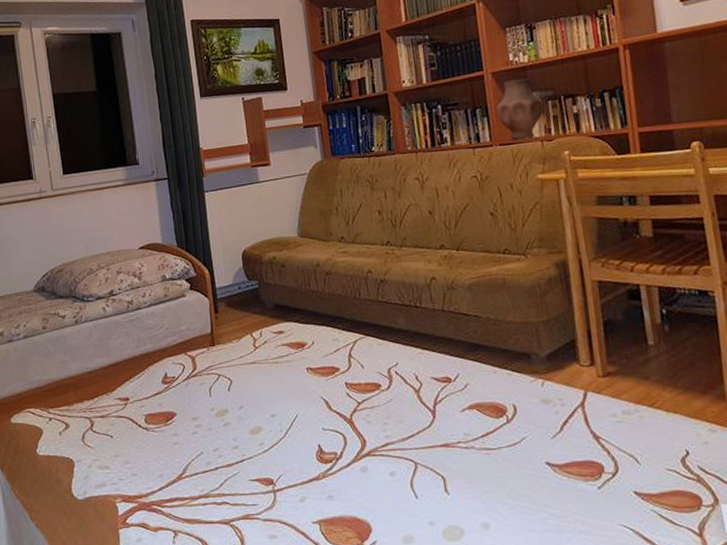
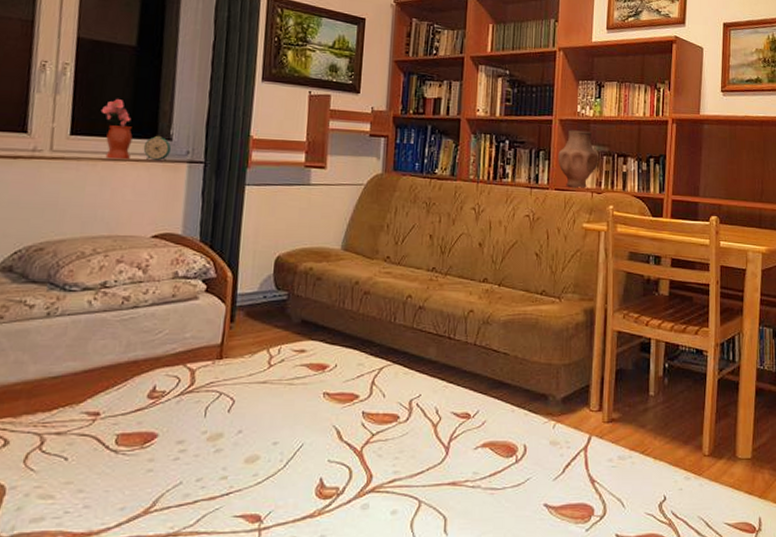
potted flower: none [81,137,110,189] -> present [100,98,133,160]
alarm clock: none [118,162,140,184] -> present [143,135,172,161]

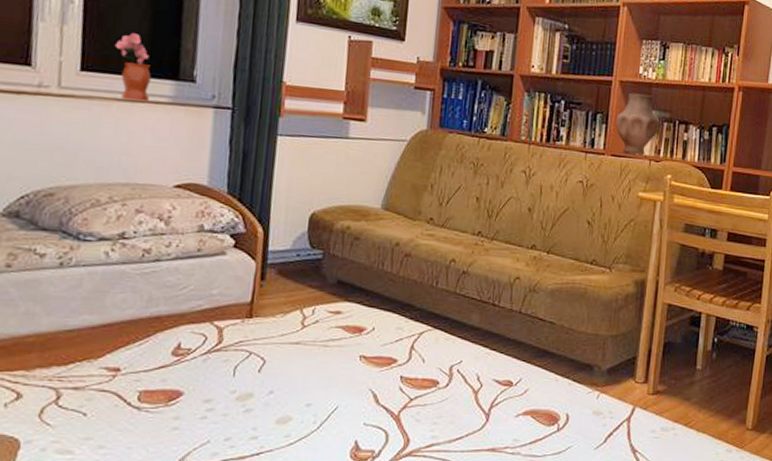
alarm clock: present [143,135,172,161] -> none [163,76,196,105]

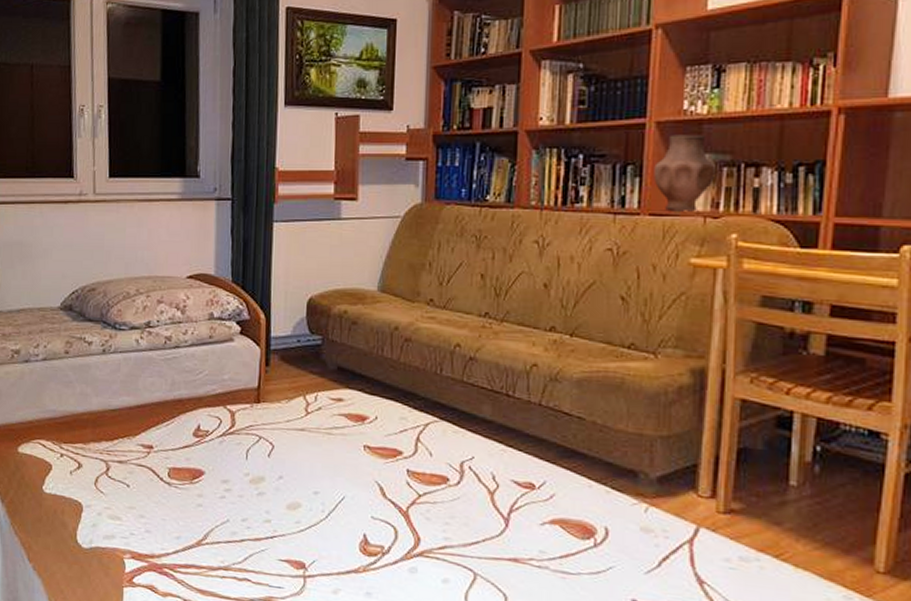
potted flower: present [114,32,151,102] -> none [133,137,163,200]

